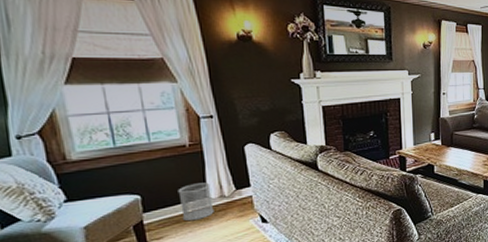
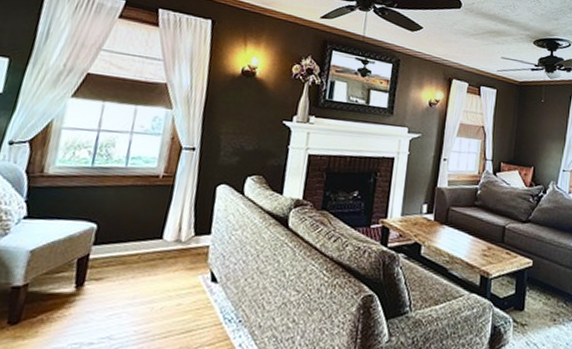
wastebasket: present [178,182,214,222] -> none [129,220,170,265]

